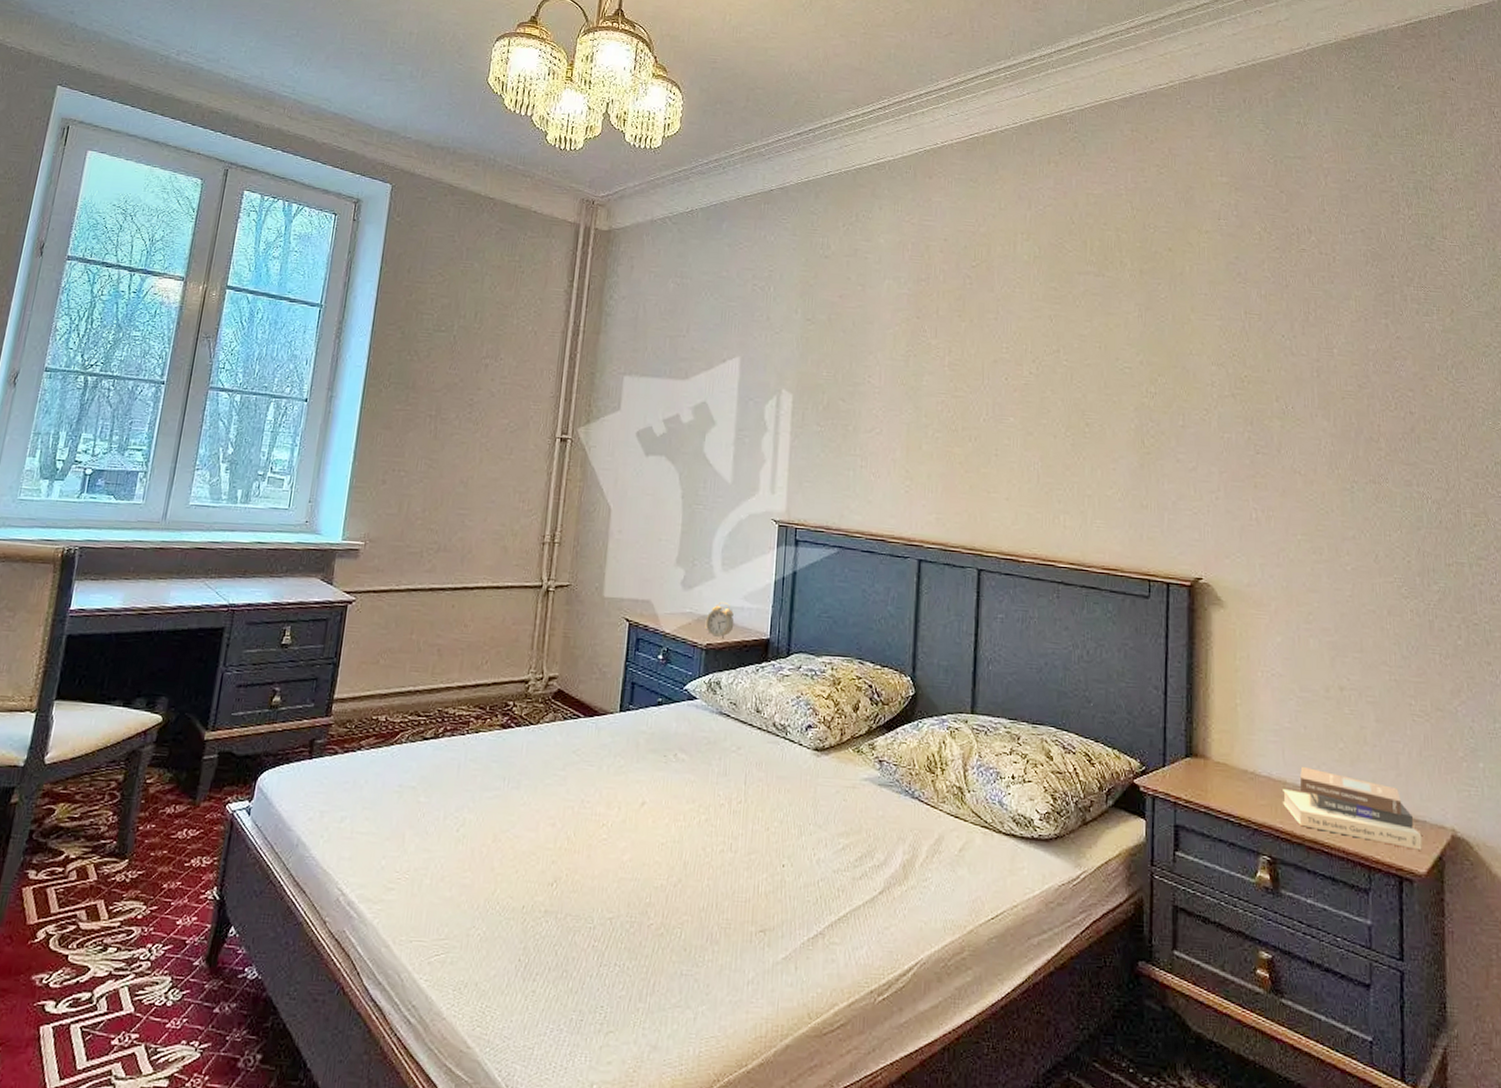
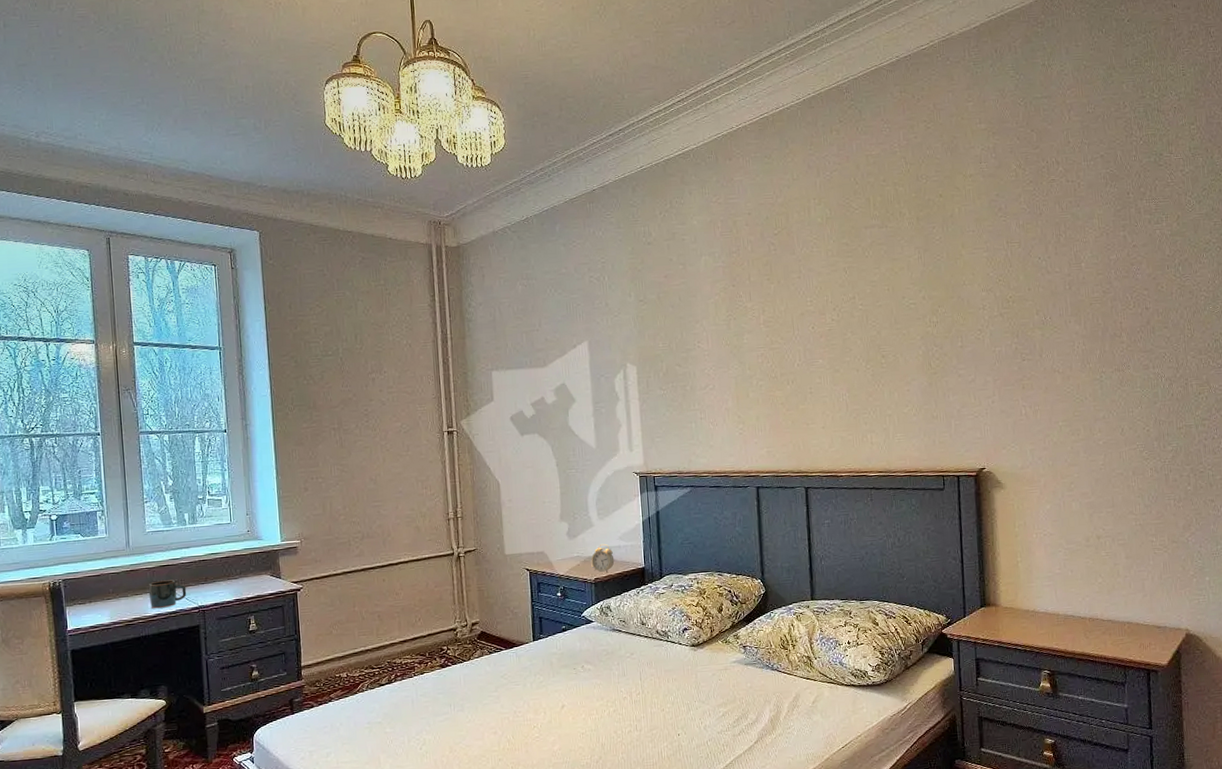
mug: none [173,565,220,601] -> present [148,579,187,609]
books: present [1281,766,1422,850] -> none [1056,600,1164,649]

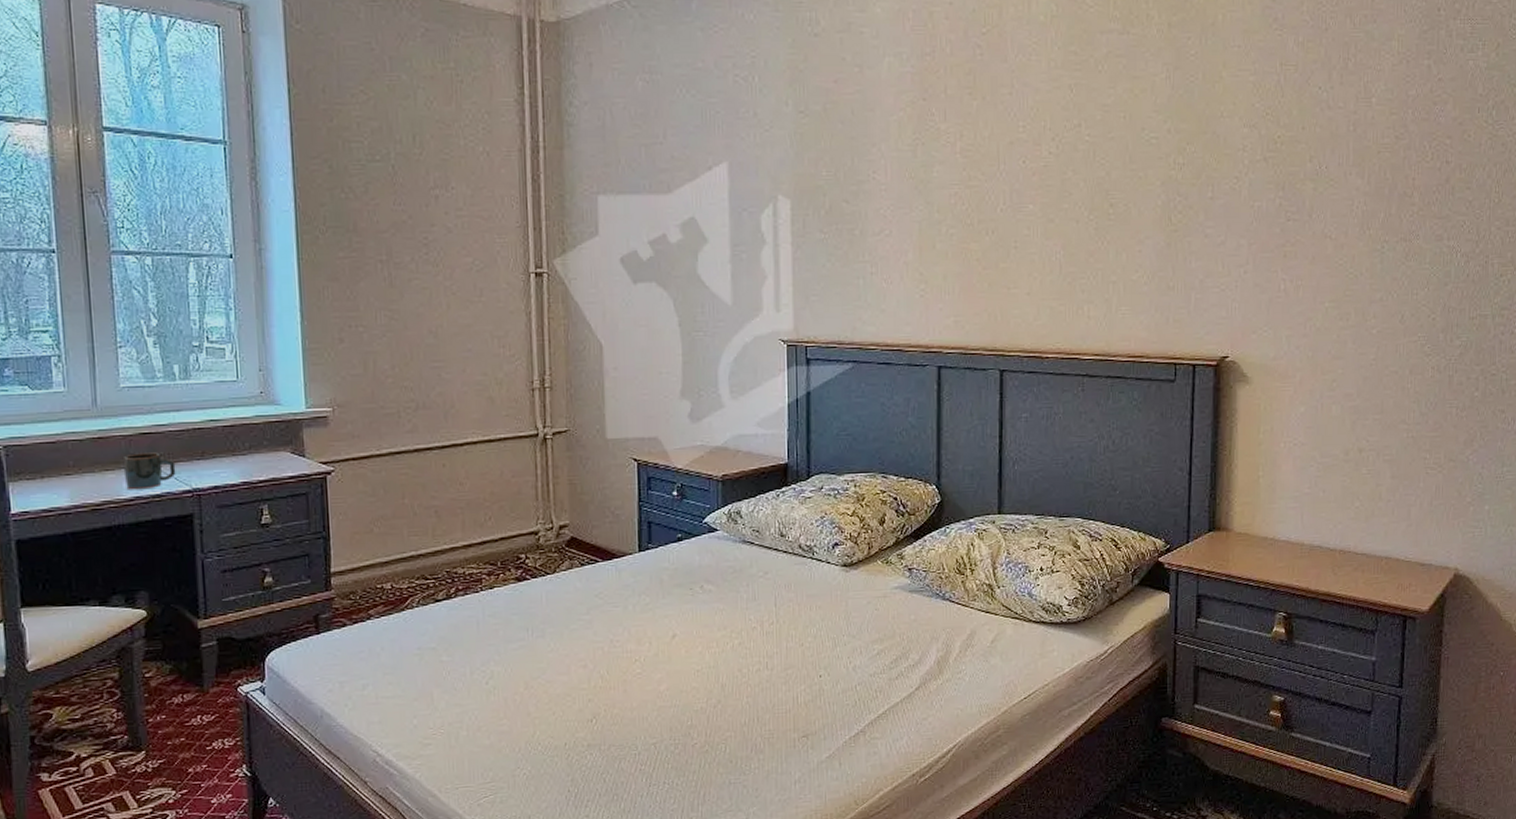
alarm clock: present [591,543,615,573] -> none [718,430,749,468]

